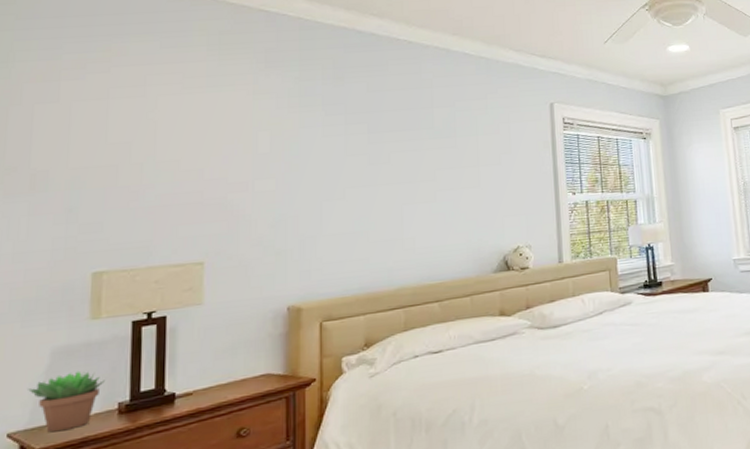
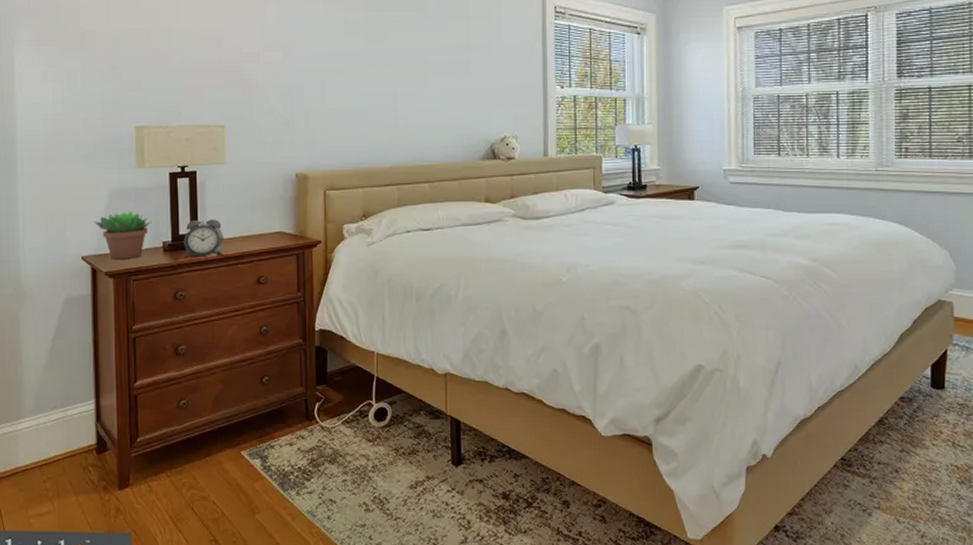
alarm clock: none [144,368,198,419] -> present [183,219,224,258]

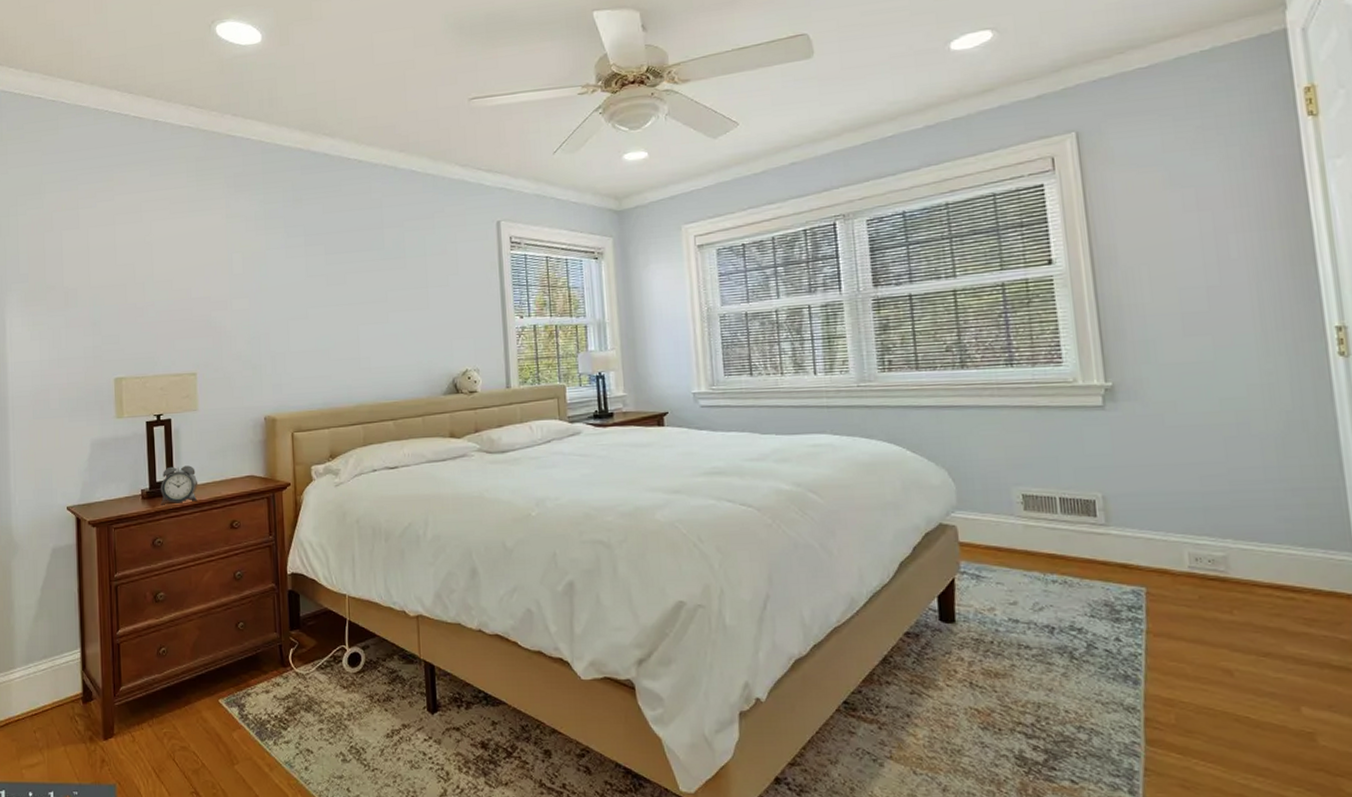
succulent plant: present [94,211,151,260] -> none [78,460,130,509]

